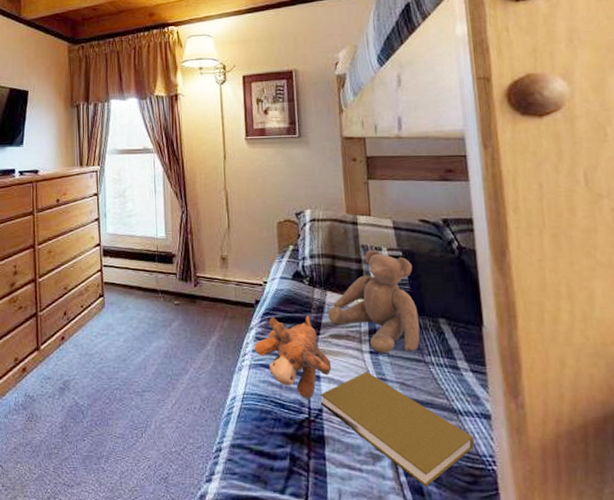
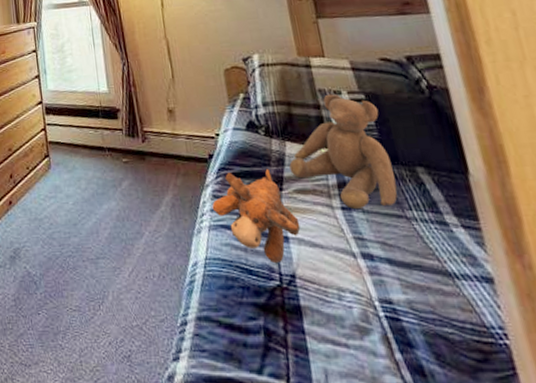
book: present [320,371,474,487] -> none [291,230,479,366]

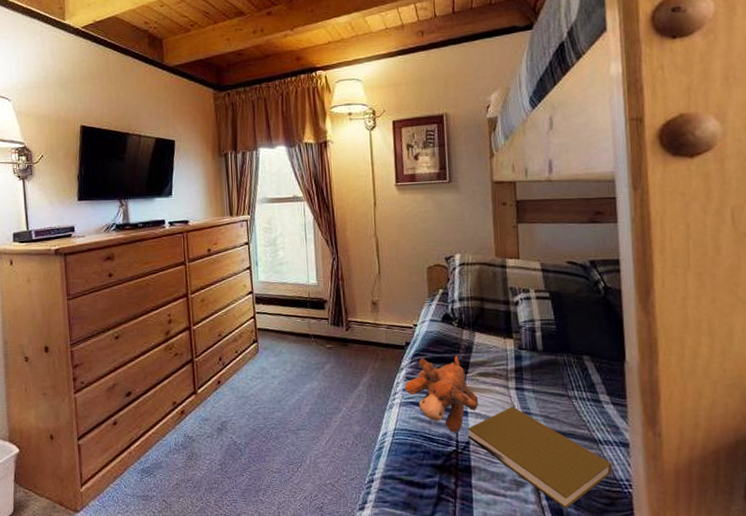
teddy bear: present [289,94,397,210] -> none [476,291,564,390]
book: none [291,230,479,366] -> present [467,406,612,509]

